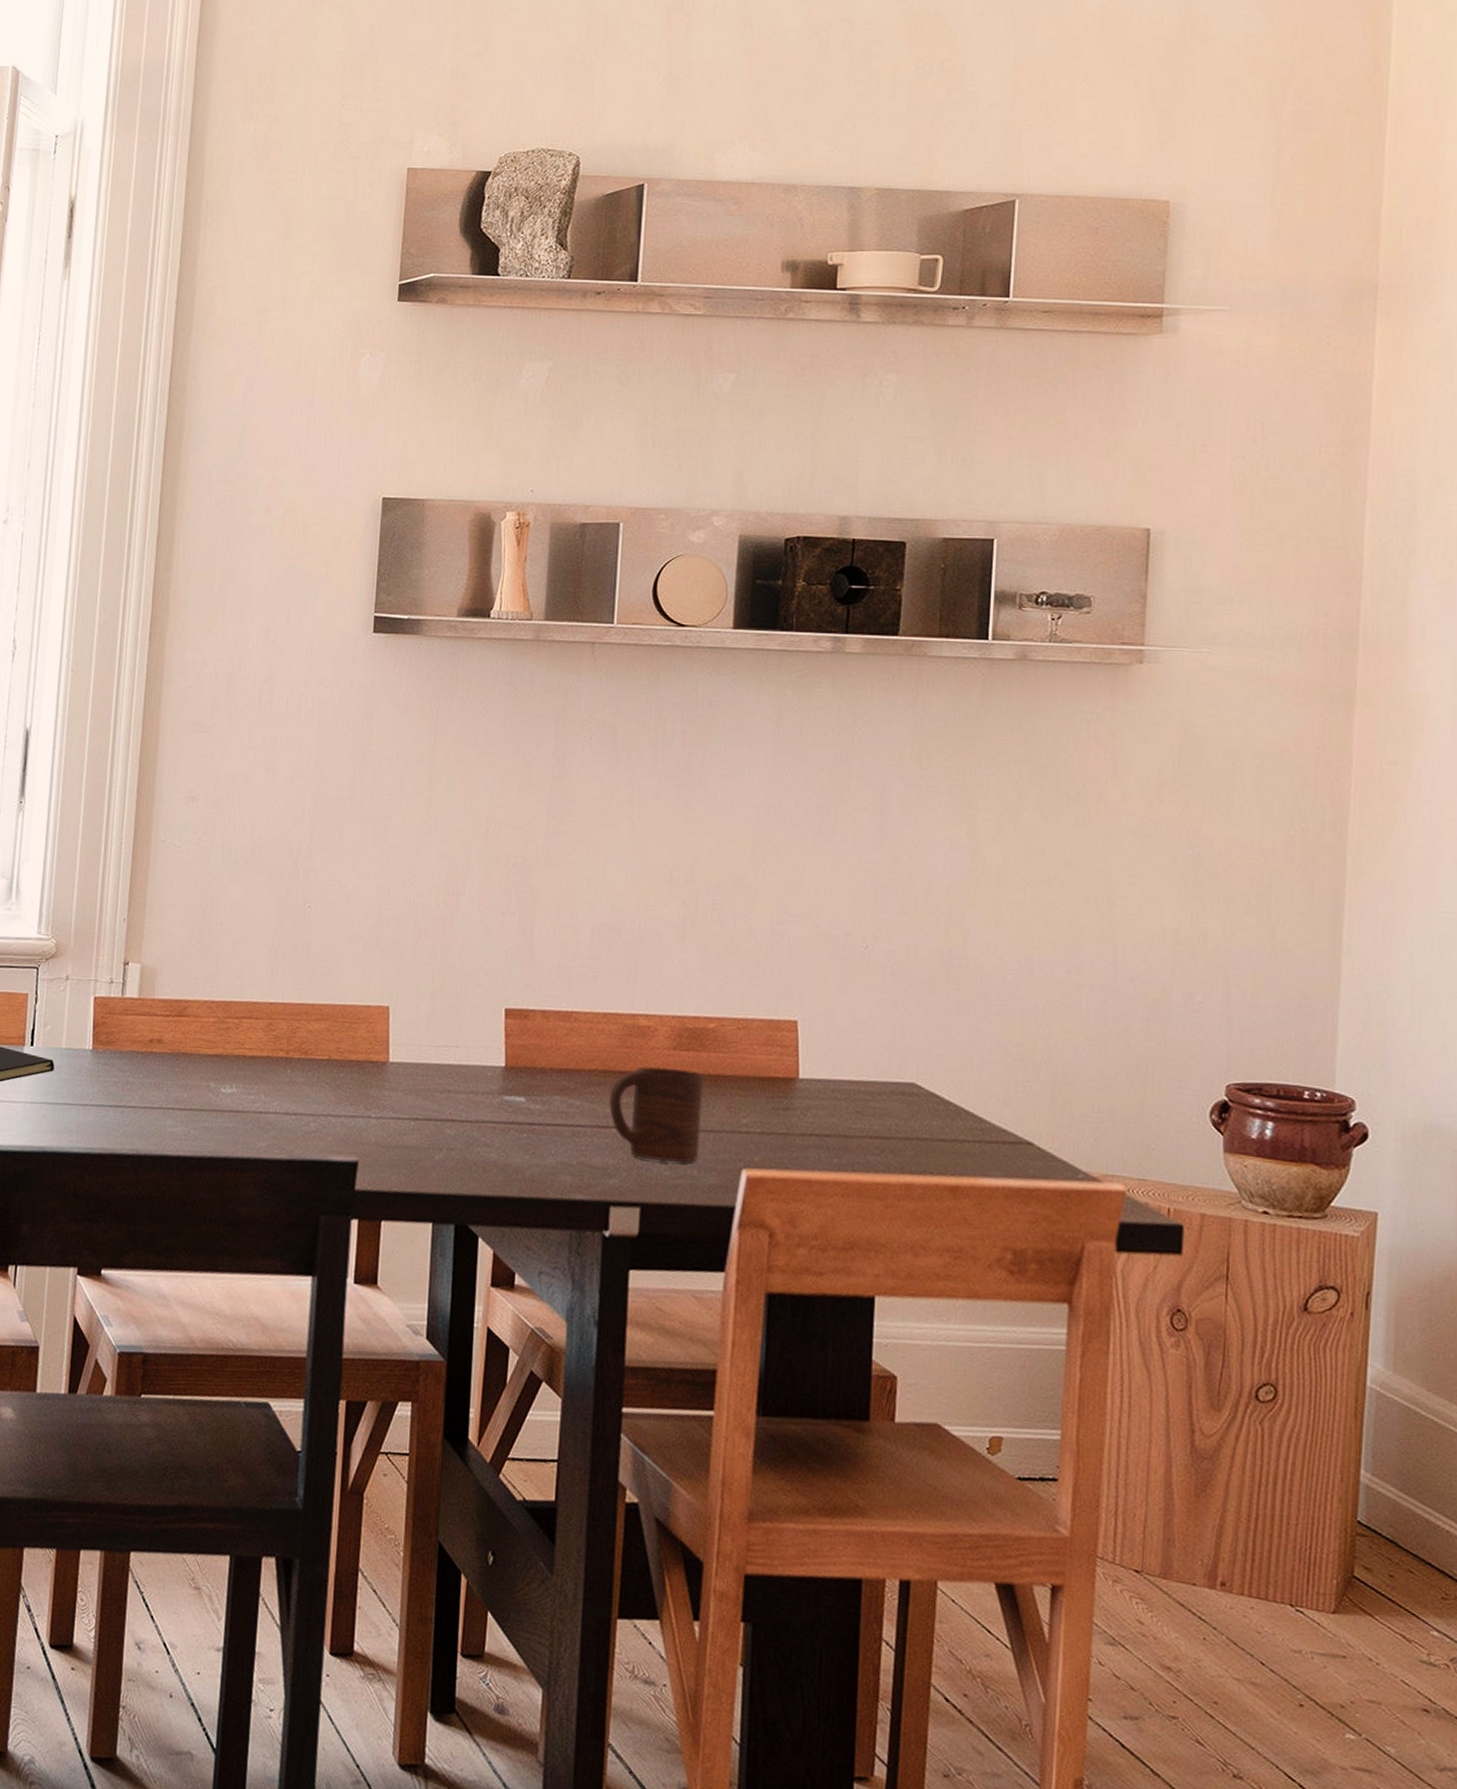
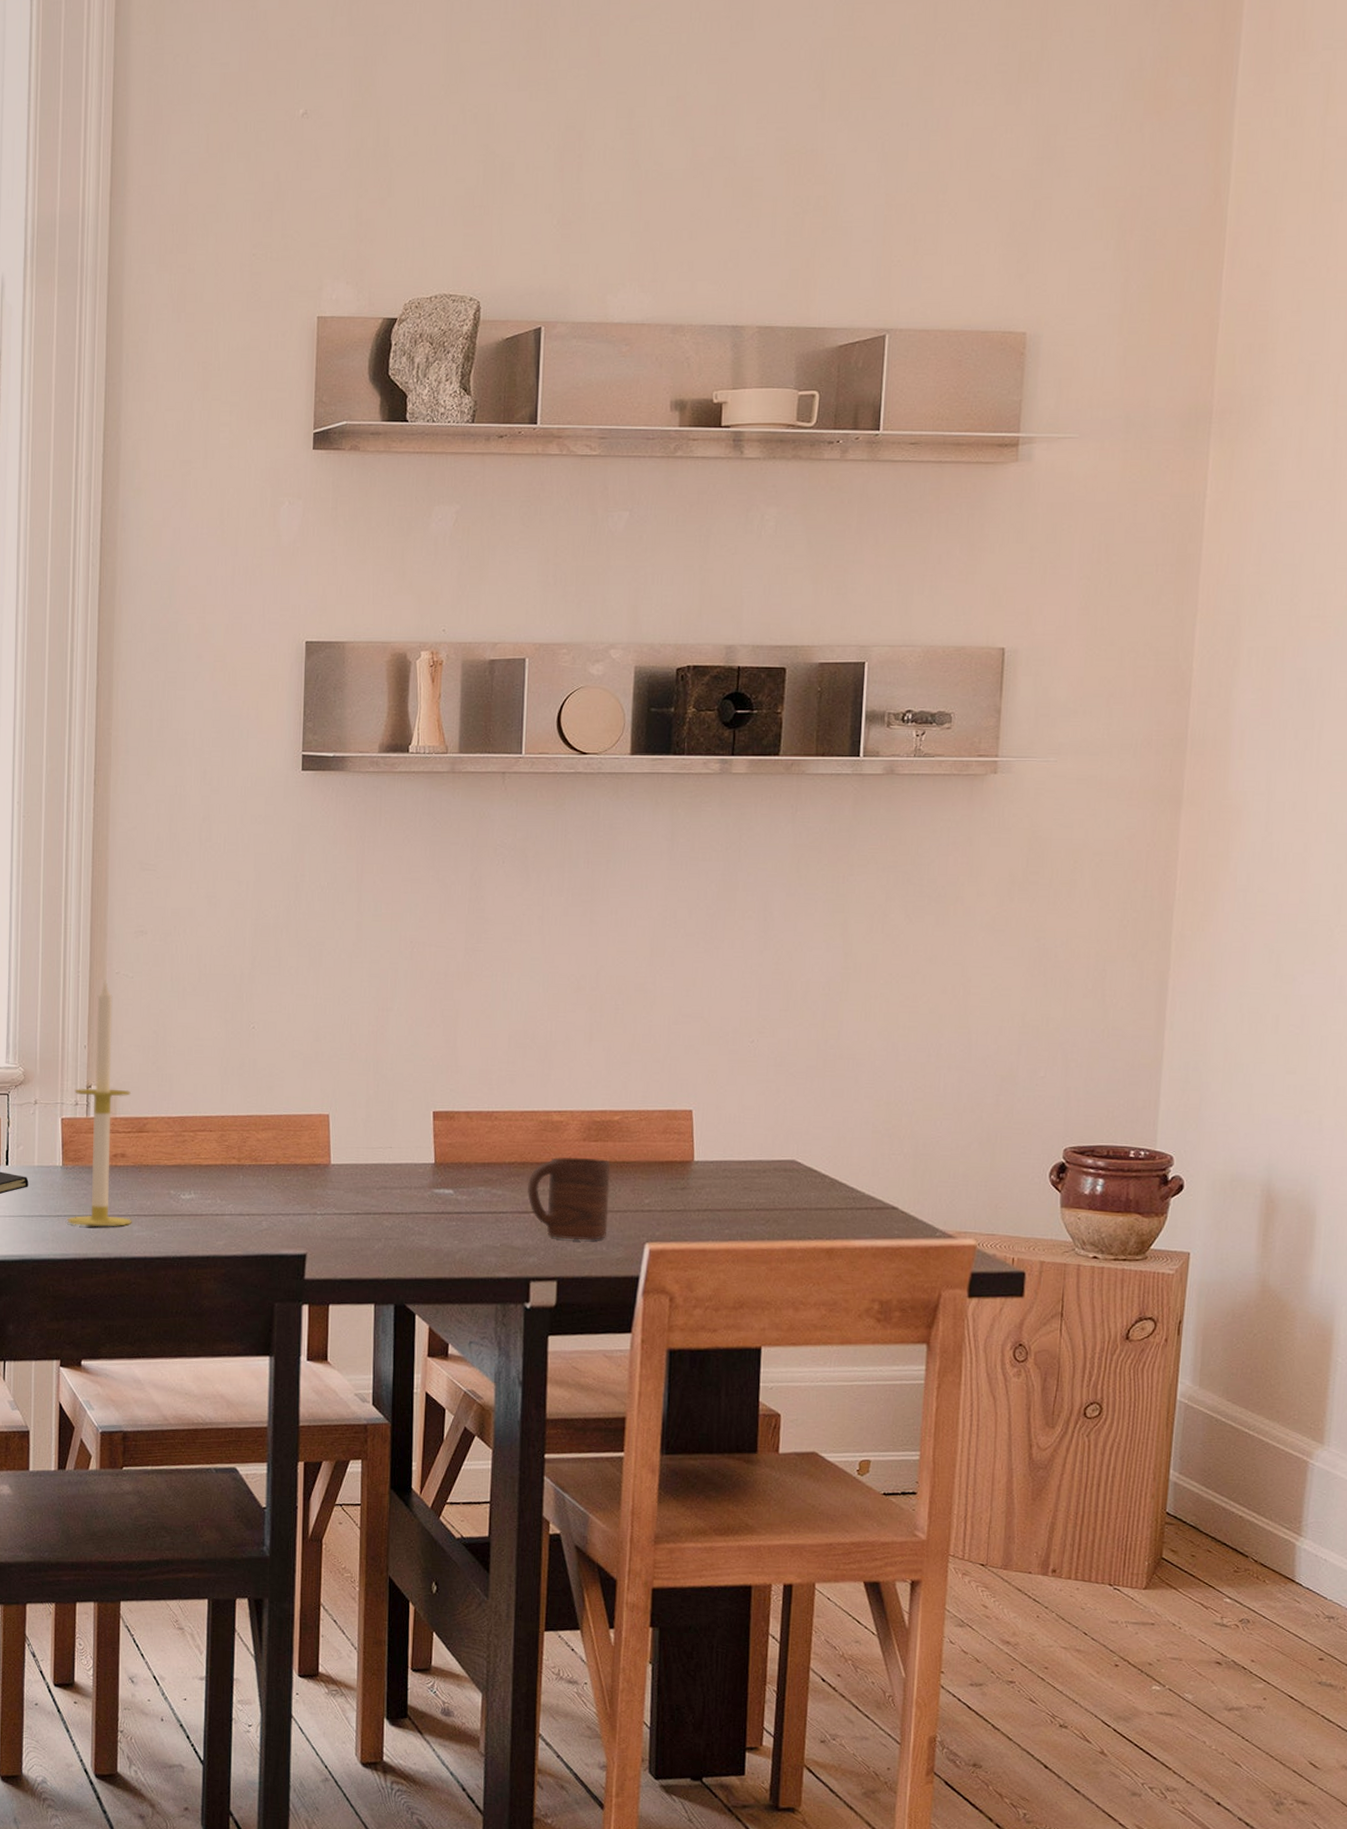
candle: none [94,848,173,1120] -> present [67,980,132,1227]

